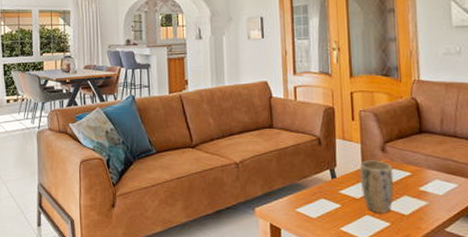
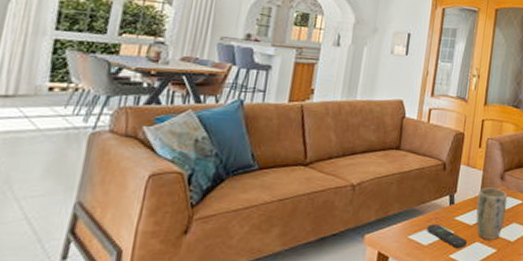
remote control: none [313,197,356,222] -> present [427,223,467,249]

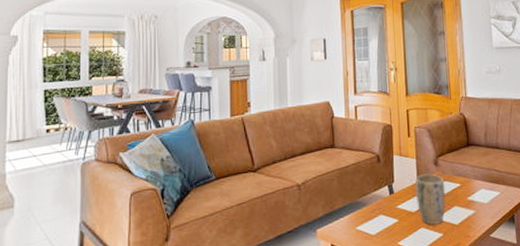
remote control: present [427,223,467,249] -> none [372,213,413,236]

